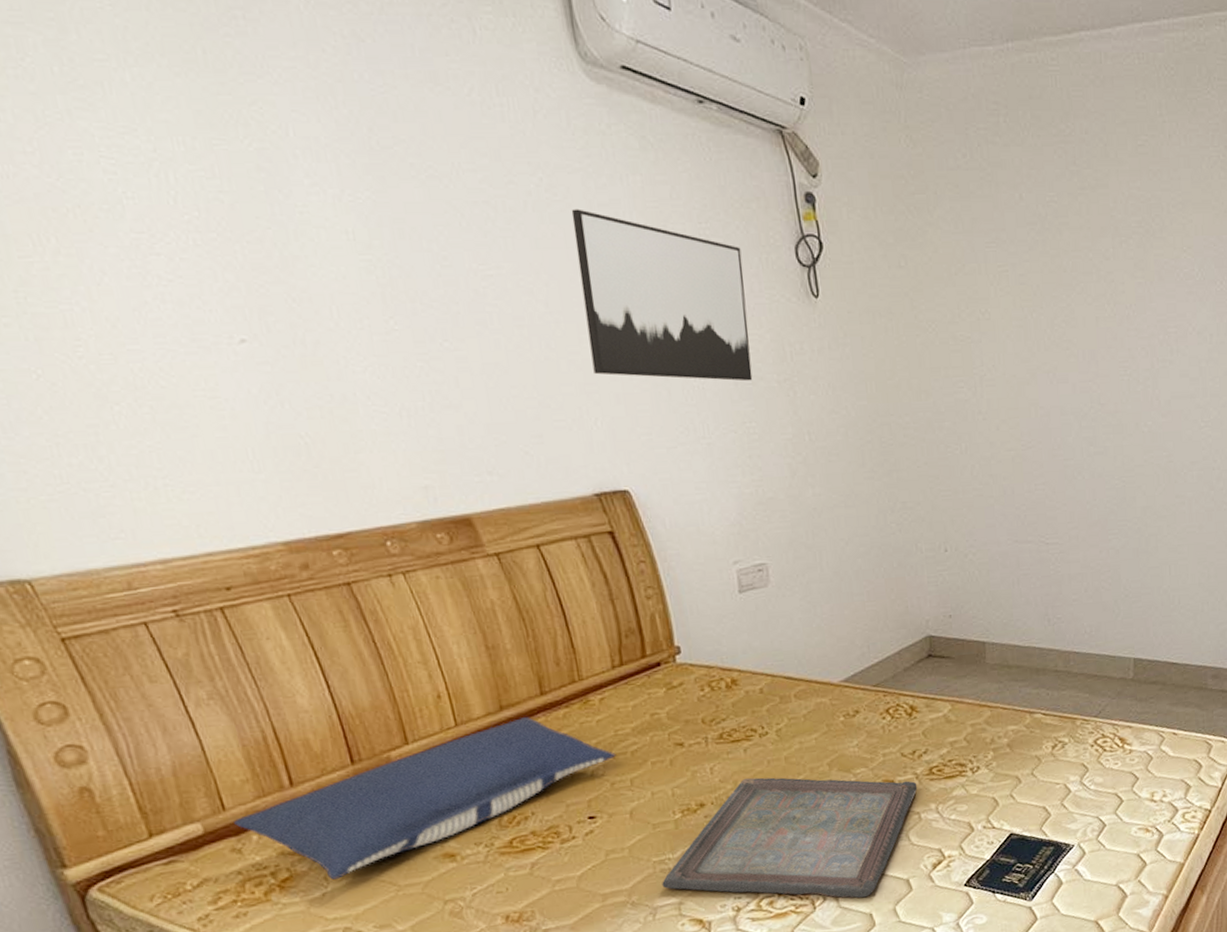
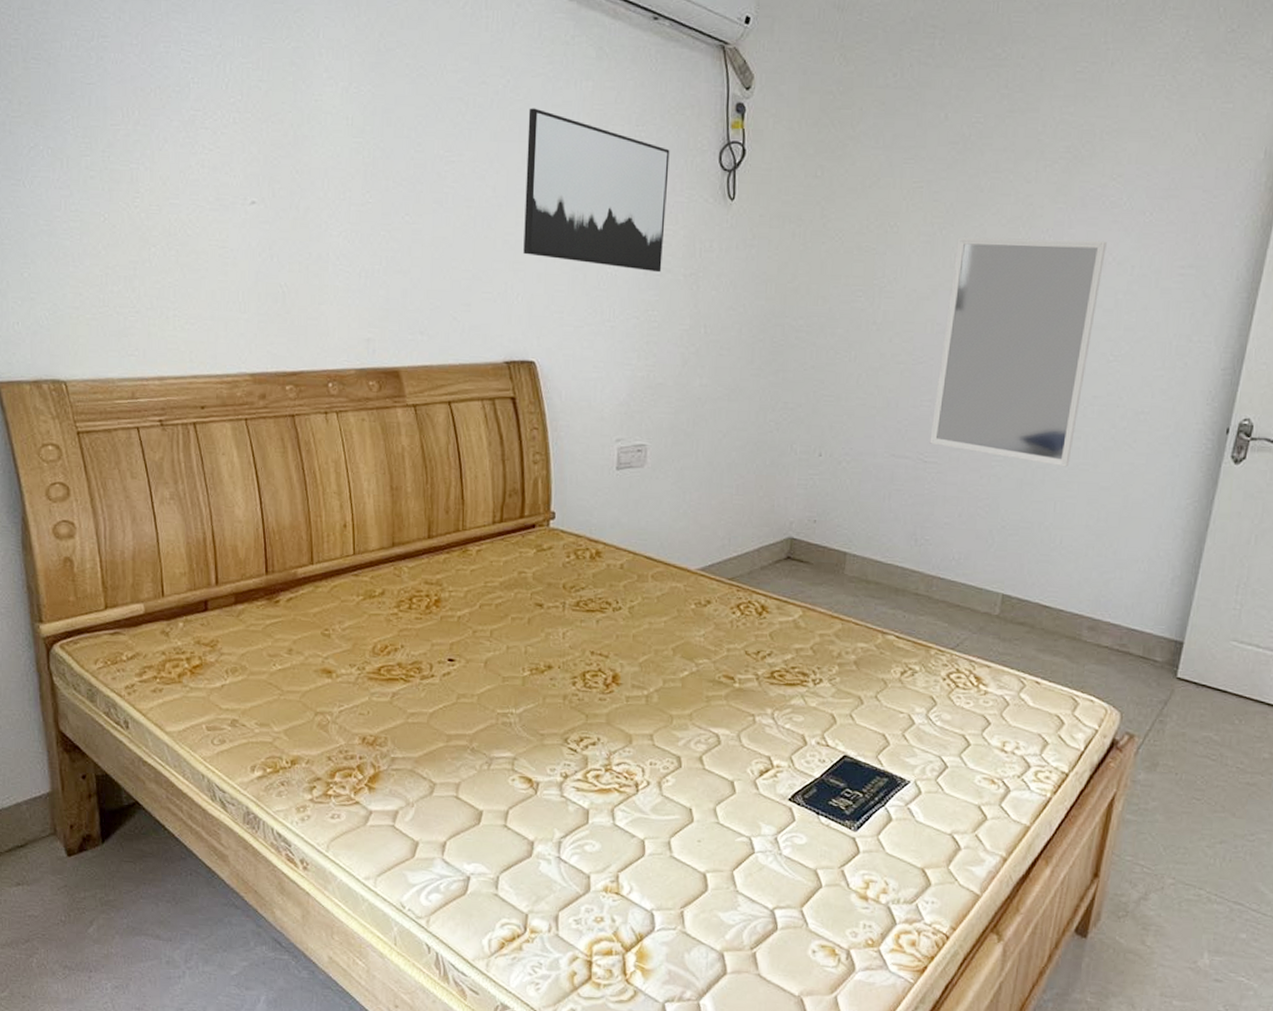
pillow: present [234,717,616,879] -> none [168,556,482,674]
serving tray: present [662,777,918,898] -> none [501,648,757,791]
home mirror: none [1048,312,1186,532] -> present [929,237,1107,467]

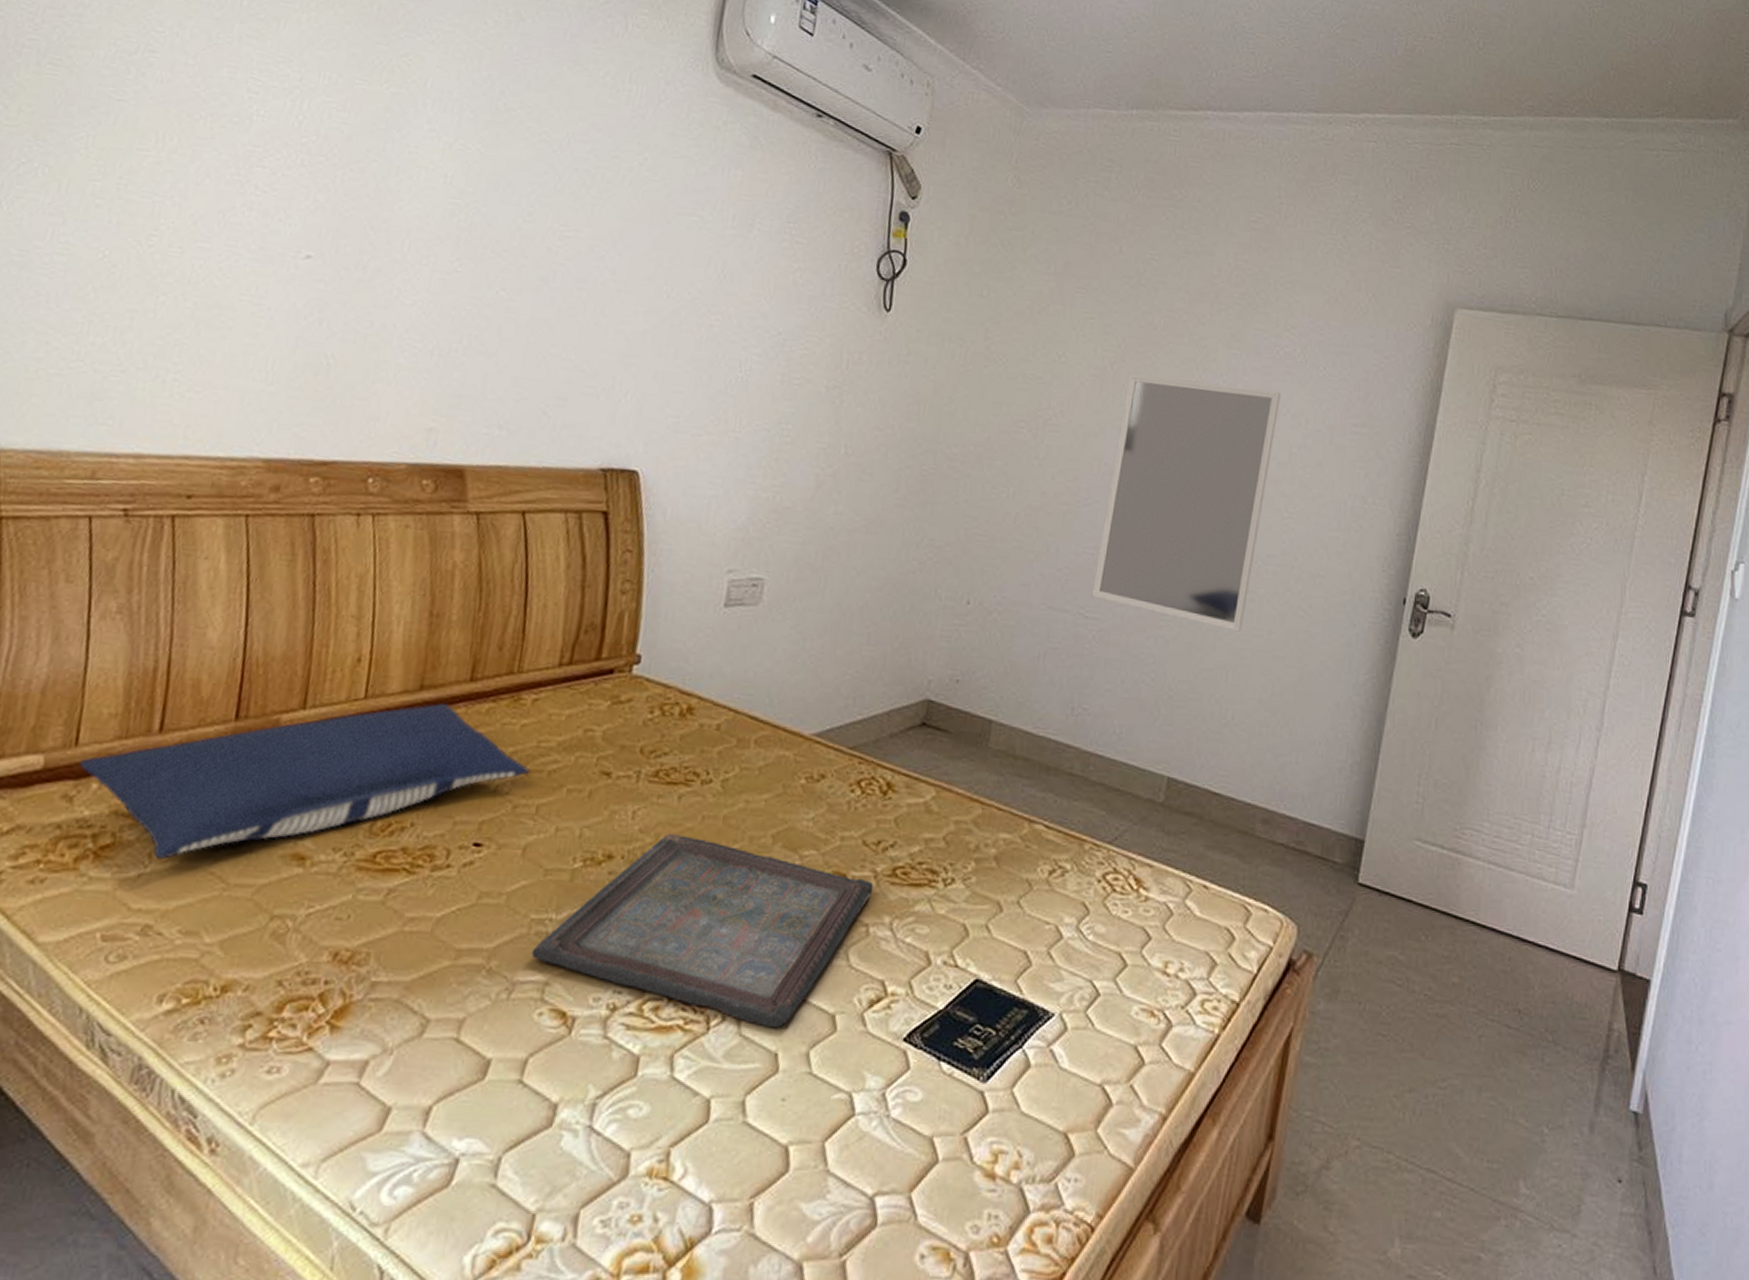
pillow: none [168,556,482,674] -> present [80,703,531,859]
serving tray: none [501,648,757,791] -> present [531,832,874,1029]
wall art: present [523,108,670,273] -> none [639,190,823,382]

